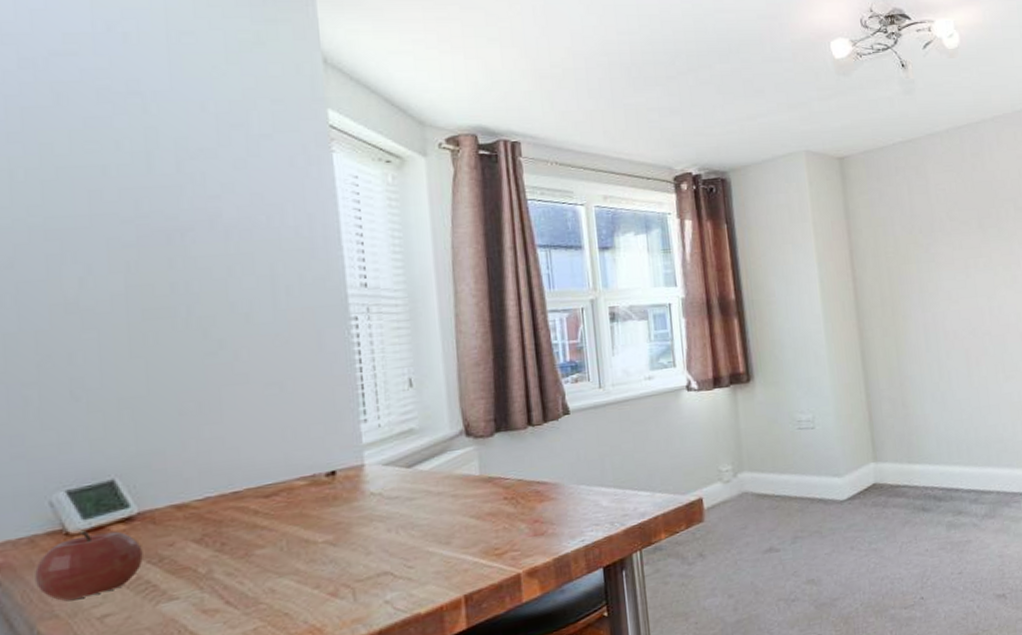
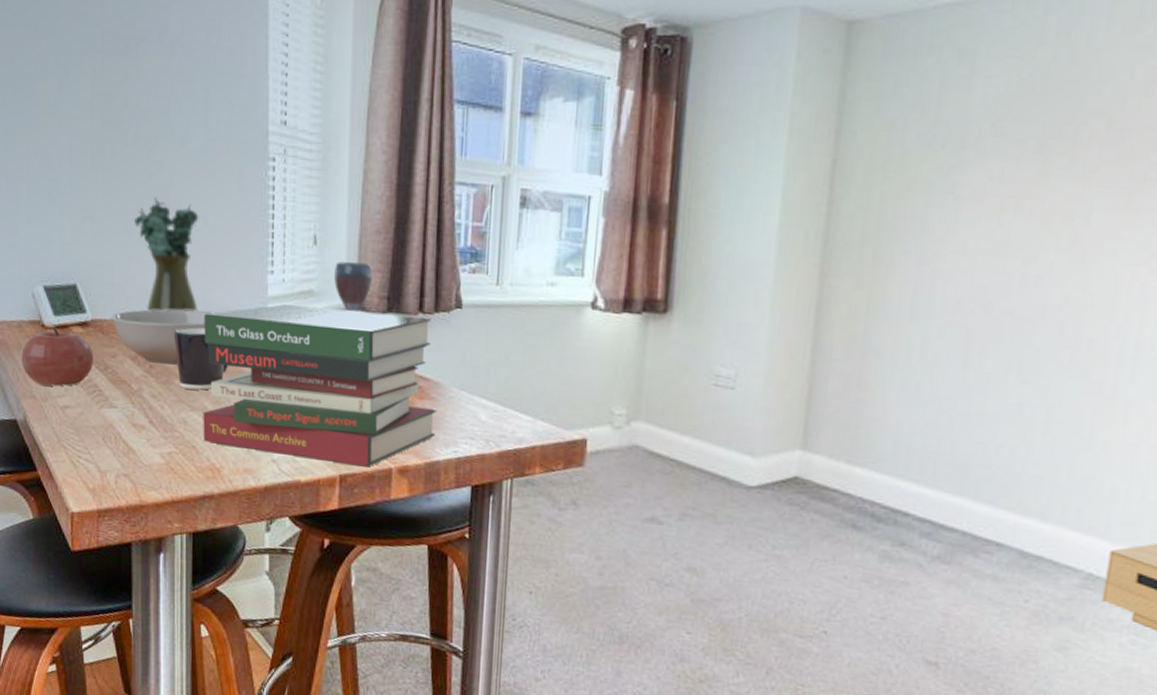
bowl: none [164,470,303,540] -> present [110,309,217,365]
vase: none [191,374,280,488] -> present [135,197,199,312]
mug: none [249,489,323,557] -> present [173,327,229,390]
books: none [287,428,560,606] -> present [203,304,436,467]
cup: none [435,394,476,441] -> present [334,261,372,313]

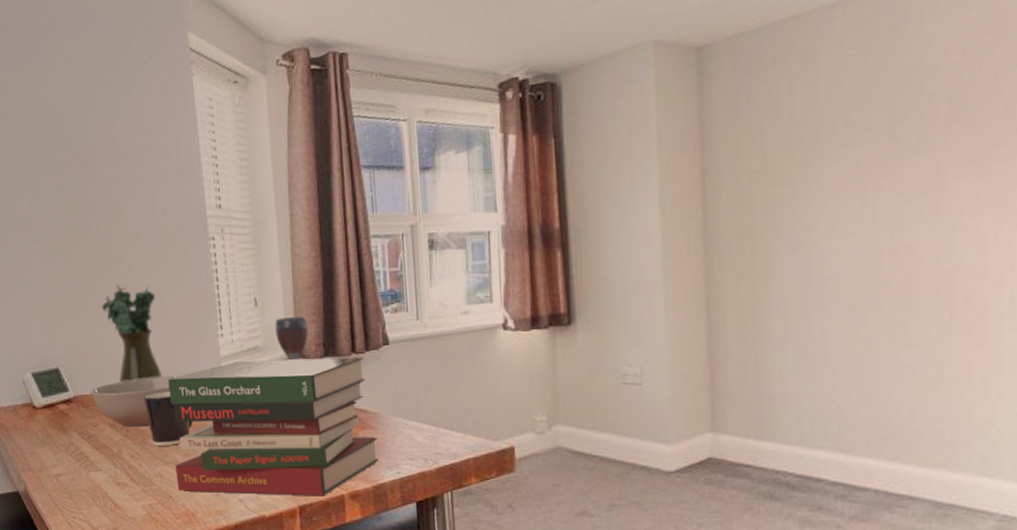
fruit: present [21,324,94,387] -> none [18,405,79,460]

